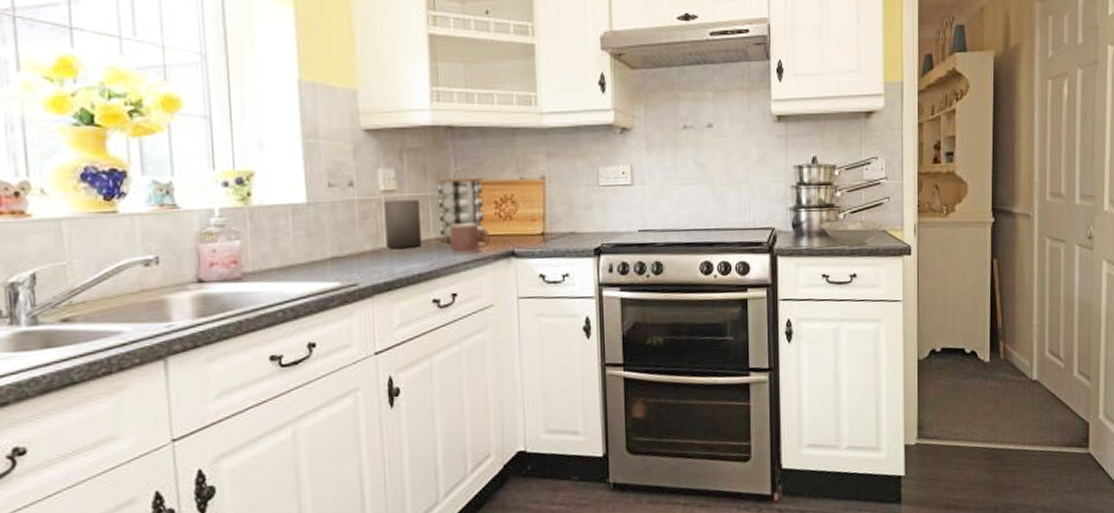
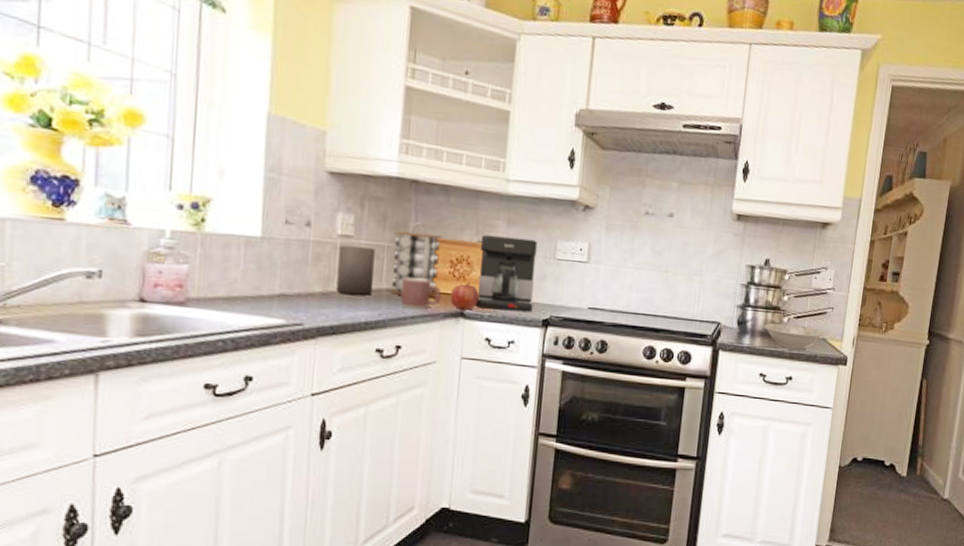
fruit: none [499,220,527,249] -> present [450,281,479,310]
coffee maker: none [522,169,583,245] -> present [474,234,538,312]

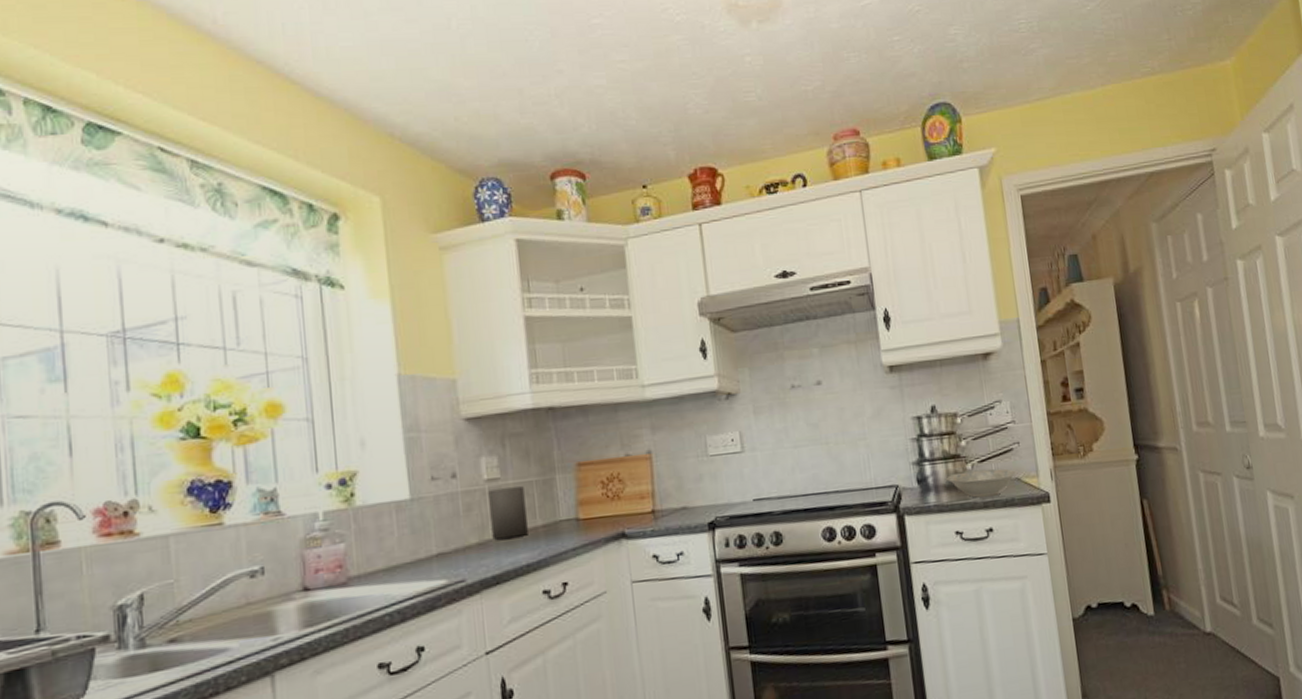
spice rack: present [390,222,441,298] -> none [540,448,594,530]
mug: present [400,277,441,310] -> none [555,505,599,542]
fruit: present [450,281,479,310] -> none [607,499,637,531]
coffee maker: present [474,234,538,312] -> none [627,441,696,525]

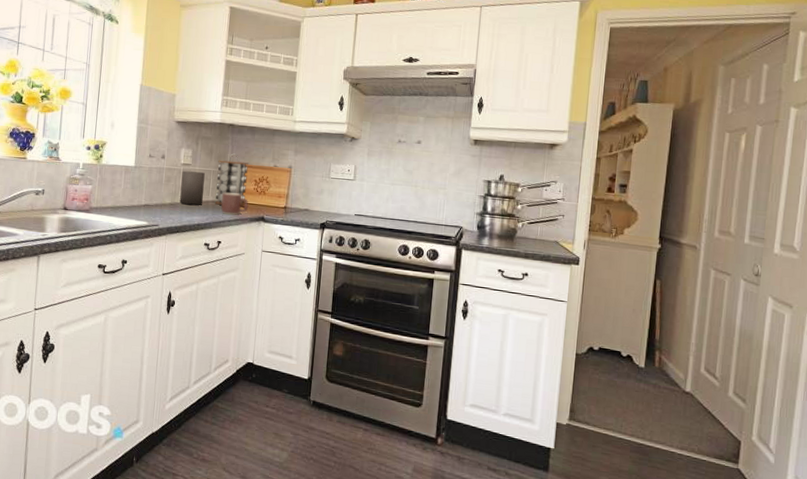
spice rack: none [540,448,594,530] -> present [214,153,248,207]
mug: none [555,505,599,542] -> present [221,192,248,216]
bowl: present [946,468,1018,498] -> none [500,227,558,251]

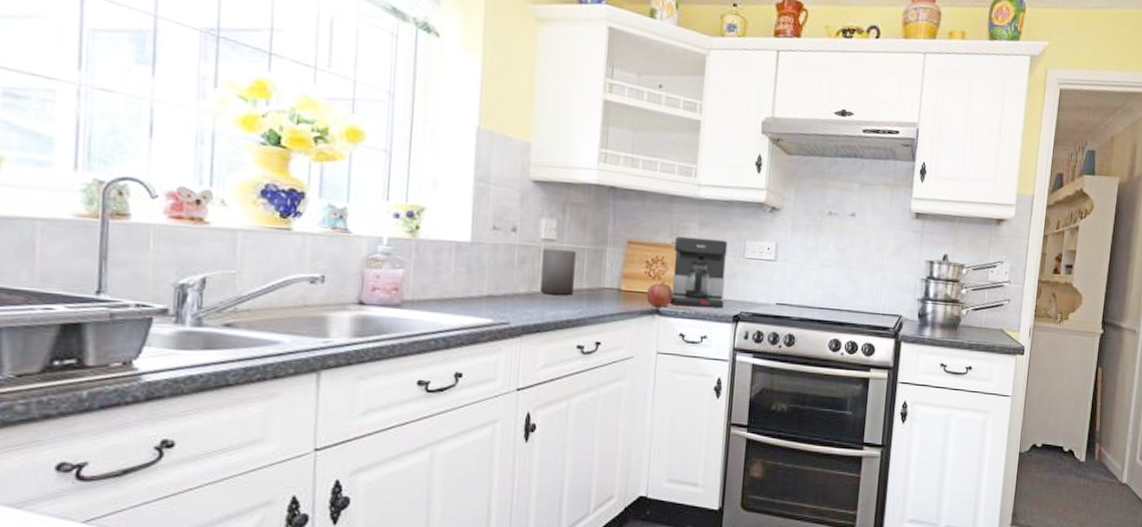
spice rack: present [214,153,248,207] -> none [590,225,637,296]
mug: present [221,192,248,216] -> none [599,277,638,308]
fruit: none [254,195,275,216] -> present [646,280,673,308]
coffee maker: none [271,161,317,218] -> present [669,236,728,309]

